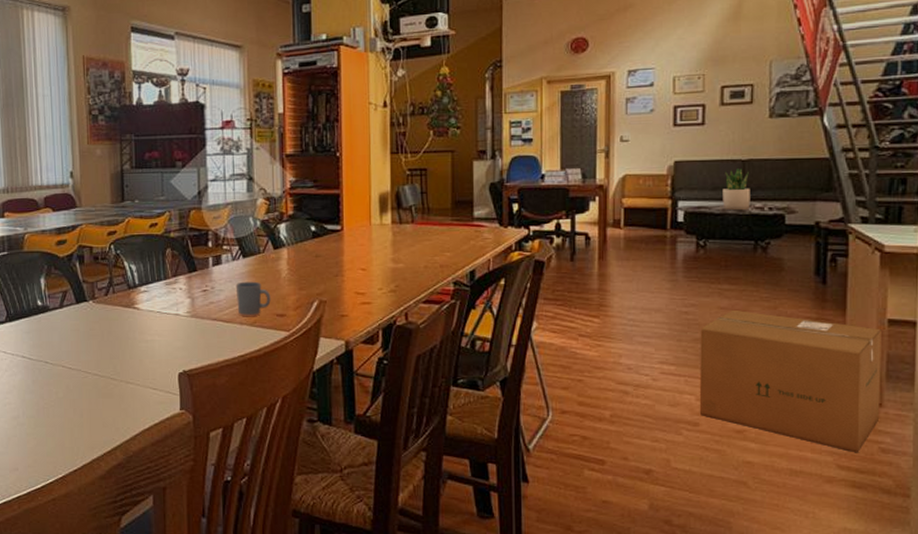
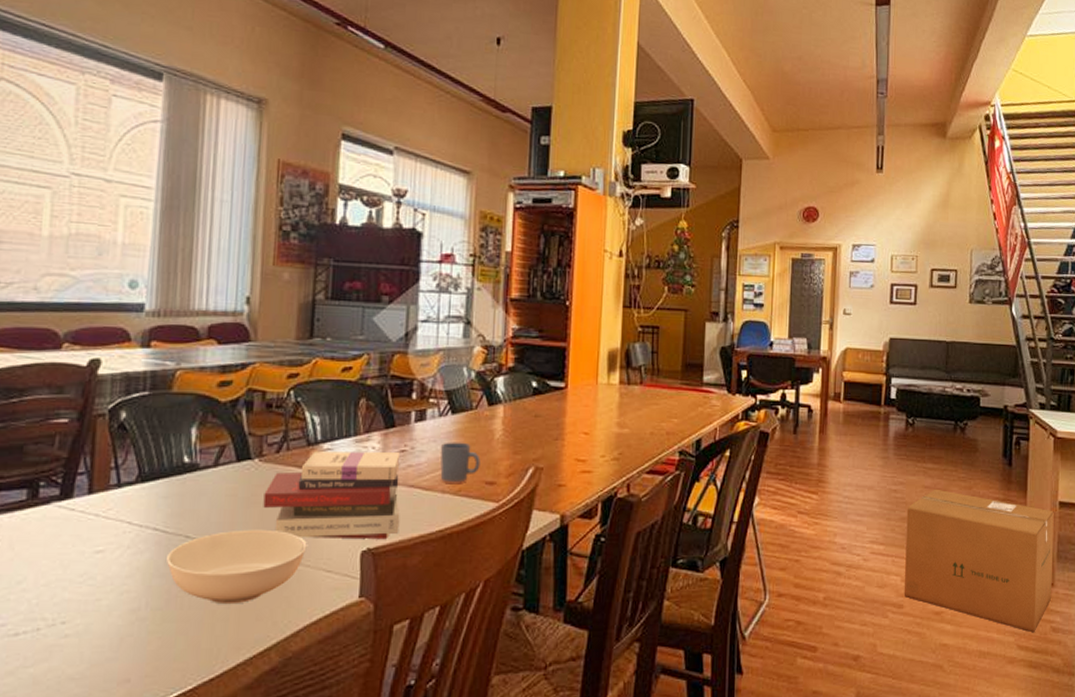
bowl: none [33,356,136,414] -> present [165,529,307,605]
books: none [99,292,208,364] -> present [263,451,401,540]
planter: present [722,168,750,211] -> none [929,349,953,391]

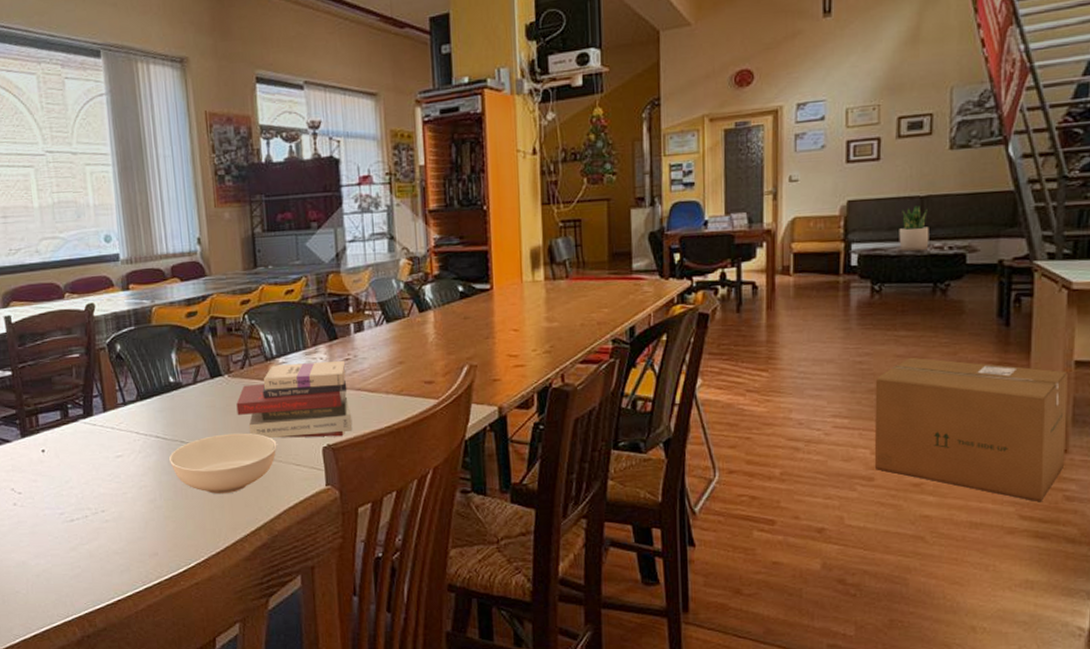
mug: present [440,442,481,483] -> none [379,347,418,385]
planter: none [929,349,953,391] -> present [899,206,929,252]

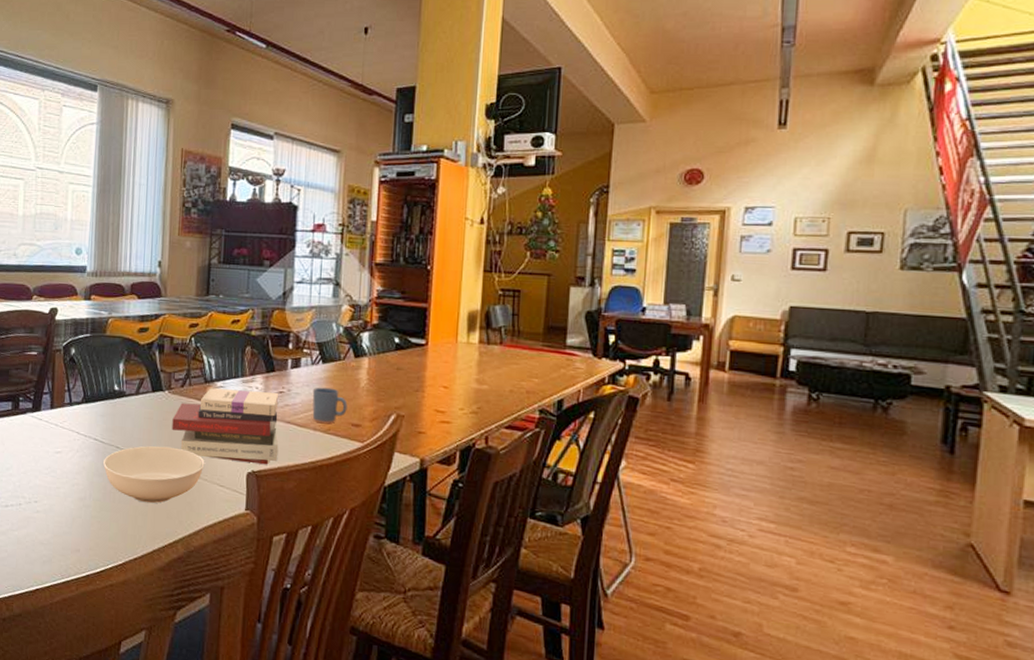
mug: none [379,347,418,385] -> present [312,387,348,423]
box: present [874,357,1068,502] -> none [799,470,1016,644]
planter: present [899,206,929,252] -> none [841,320,874,366]

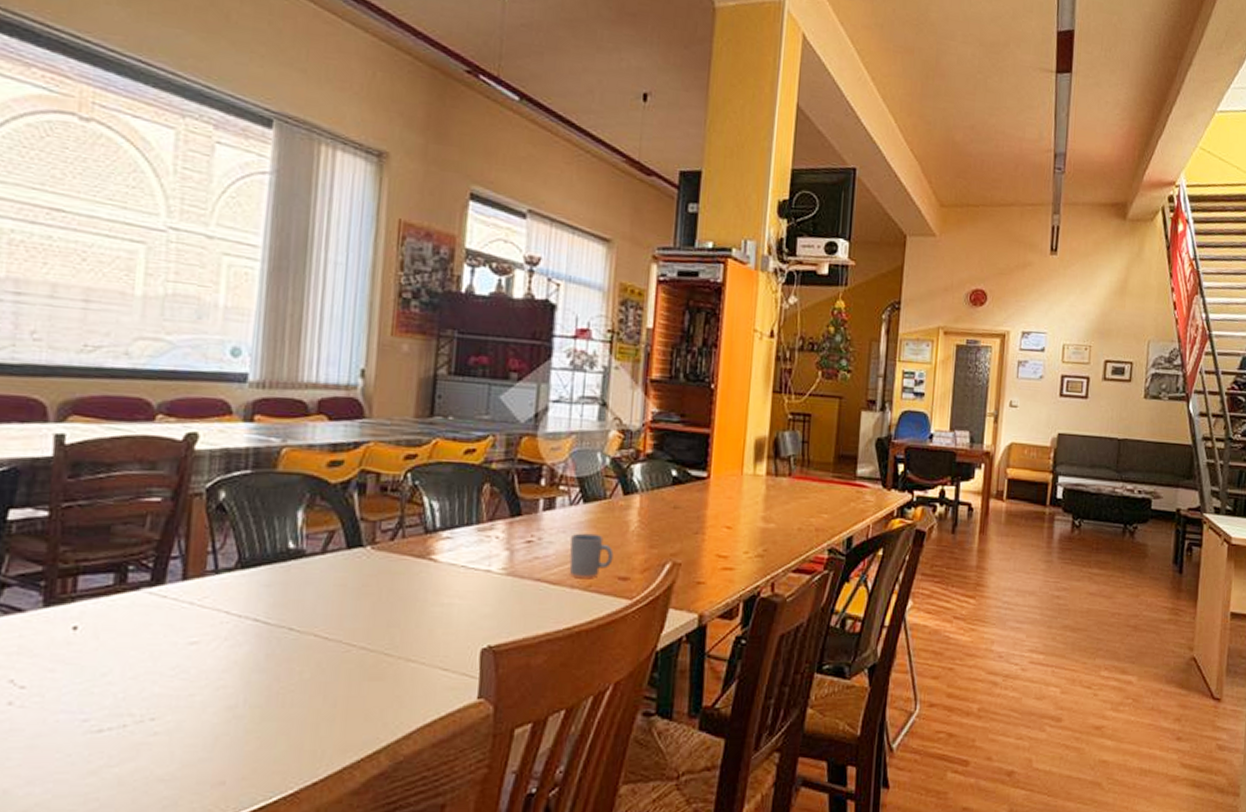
bowl: present [102,446,205,504] -> none [266,622,422,703]
books: present [172,388,279,465] -> none [375,540,527,637]

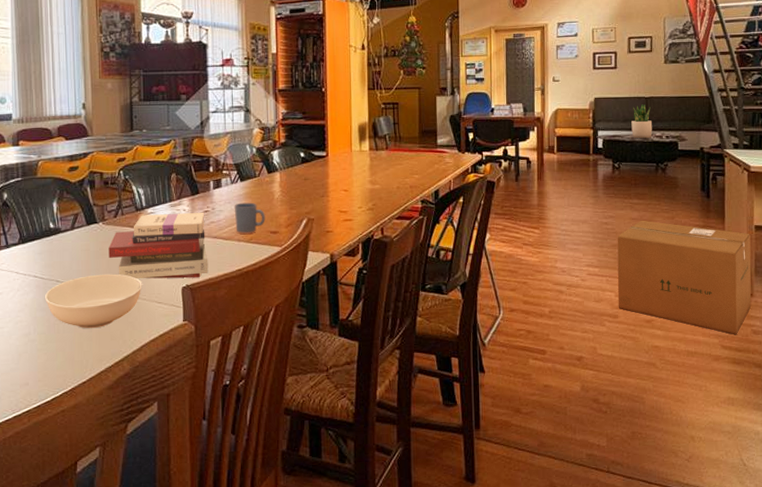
bowl: none [266,622,422,703] -> present [44,274,142,329]
books: none [375,540,527,637] -> present [108,213,209,279]
box: none [1063,595,1225,751] -> present [617,220,752,335]
planter: none [1098,447,1124,492] -> present [631,104,652,139]

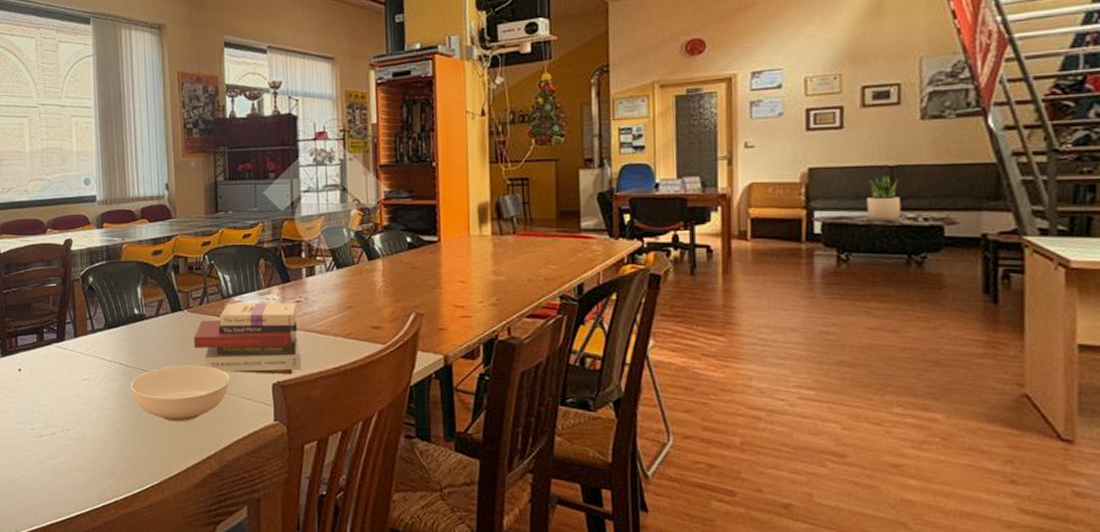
mug: present [234,202,265,234] -> none [329,293,366,328]
box: present [617,220,752,335] -> none [844,330,1072,496]

